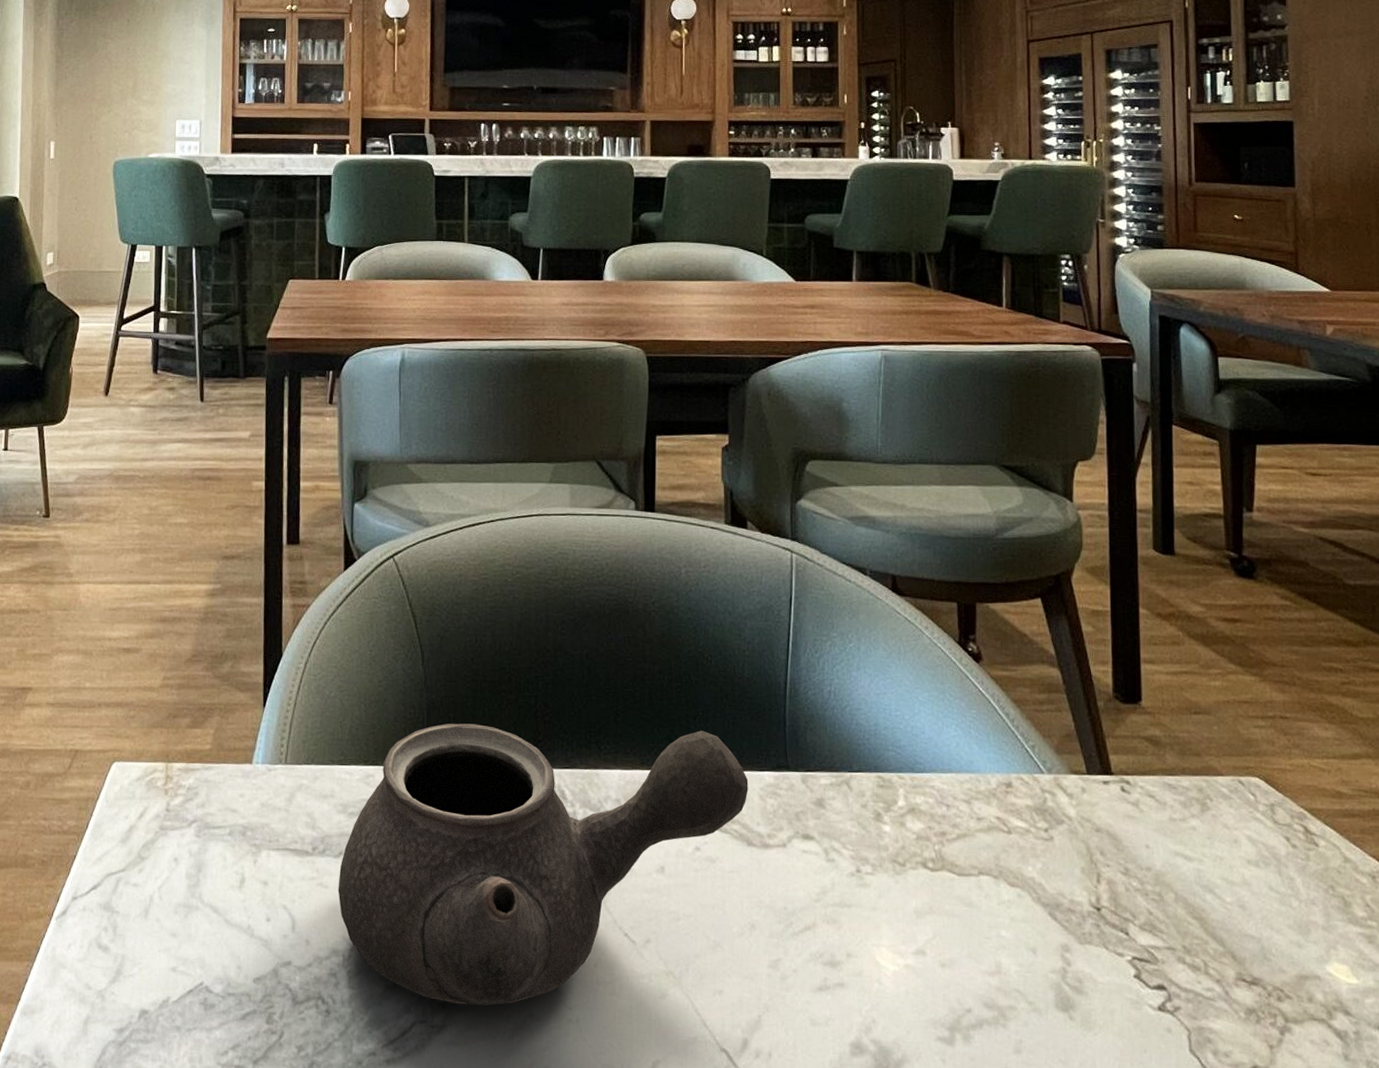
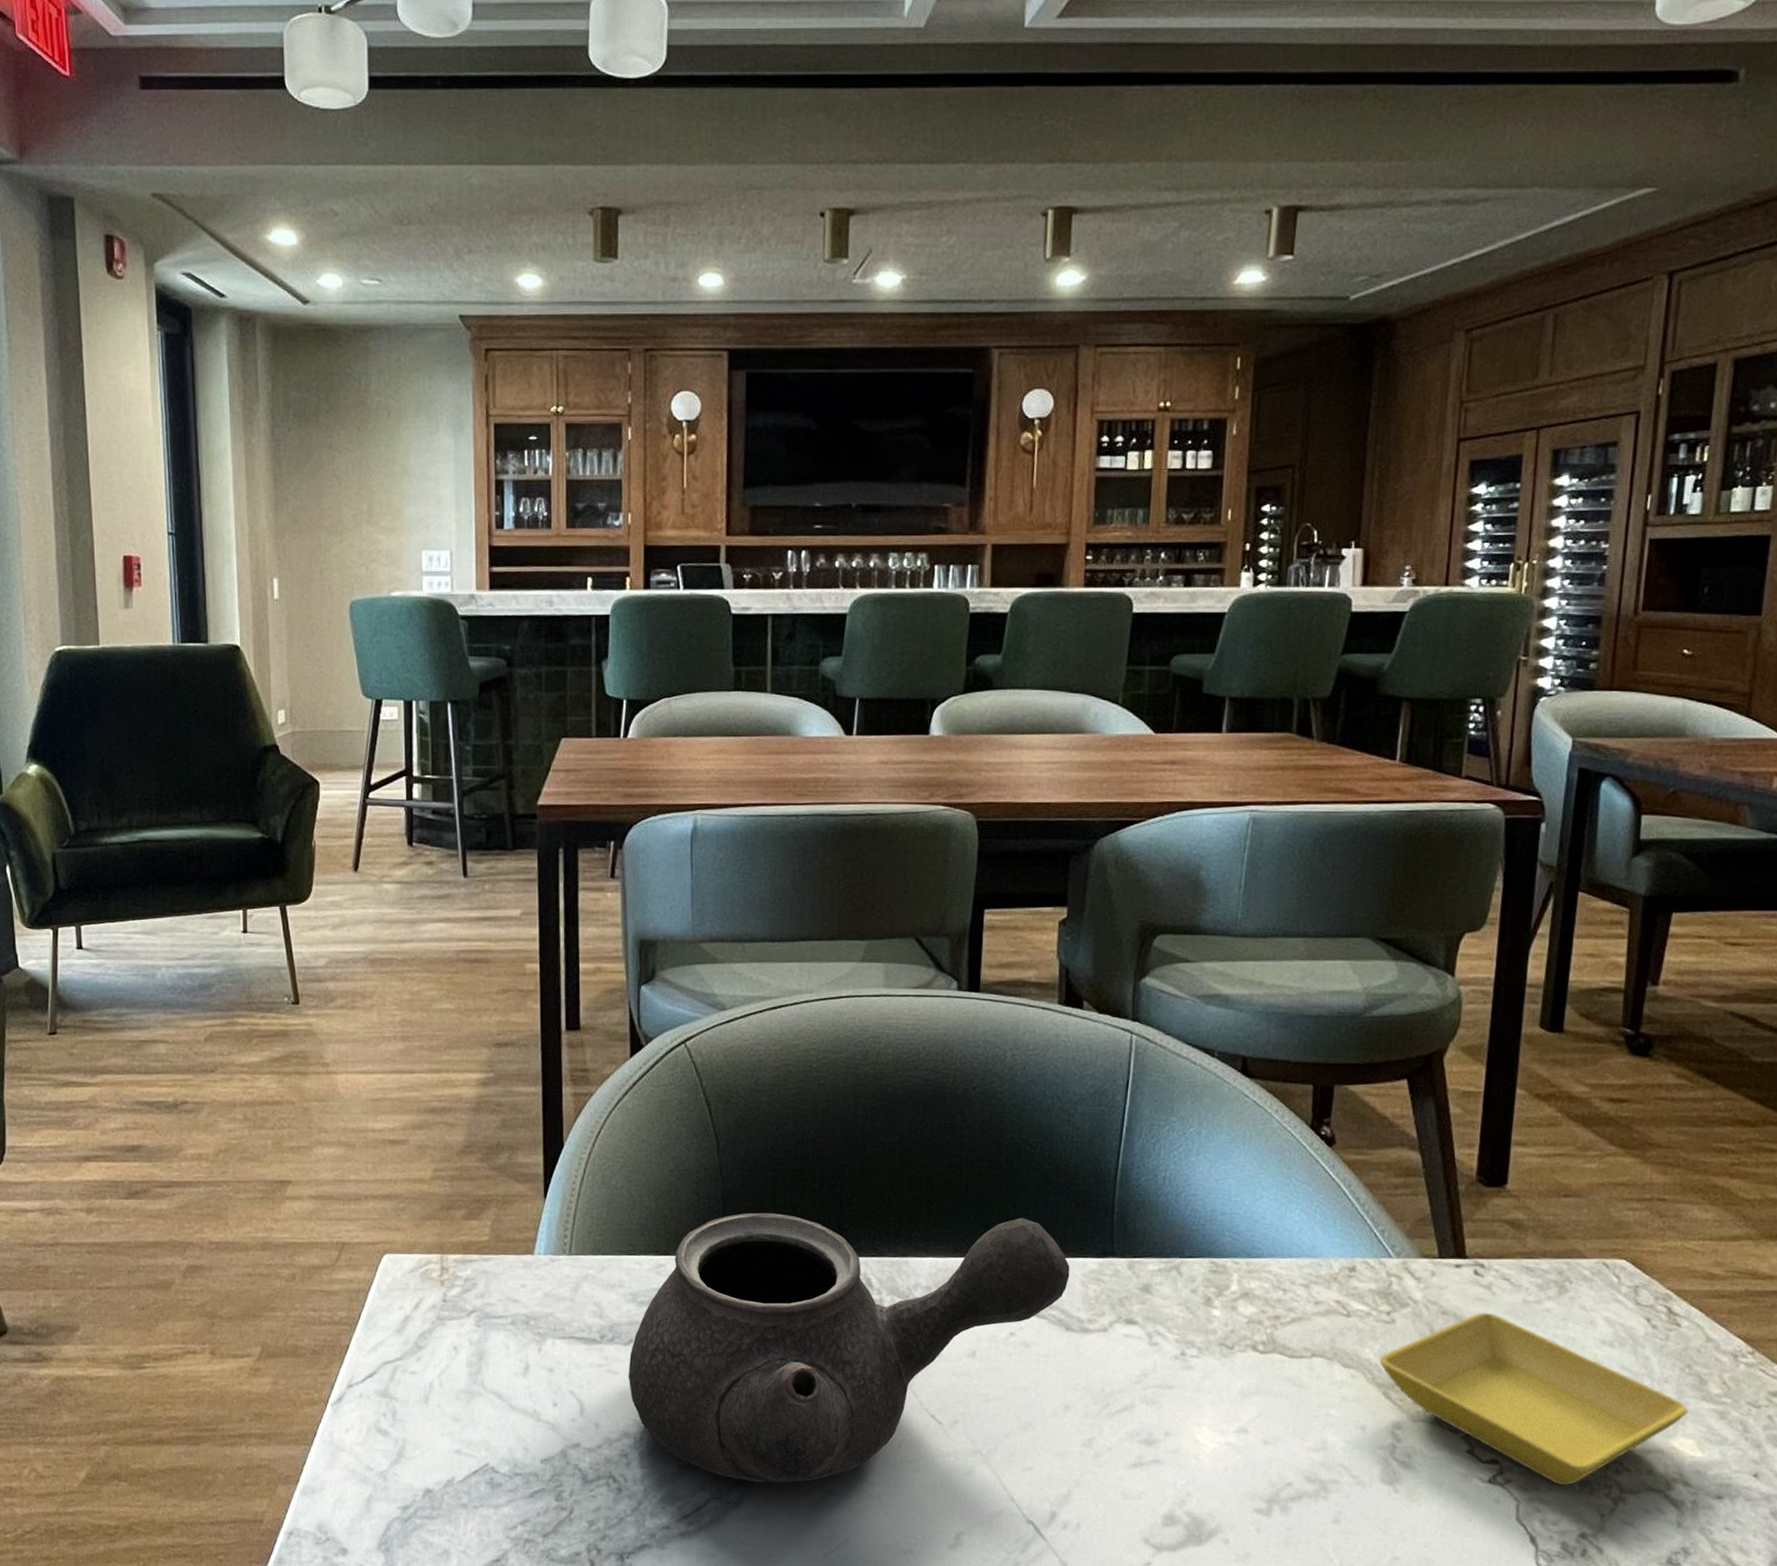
saucer: none [1042,830,1339,1013] -> present [1379,1312,1689,1485]

